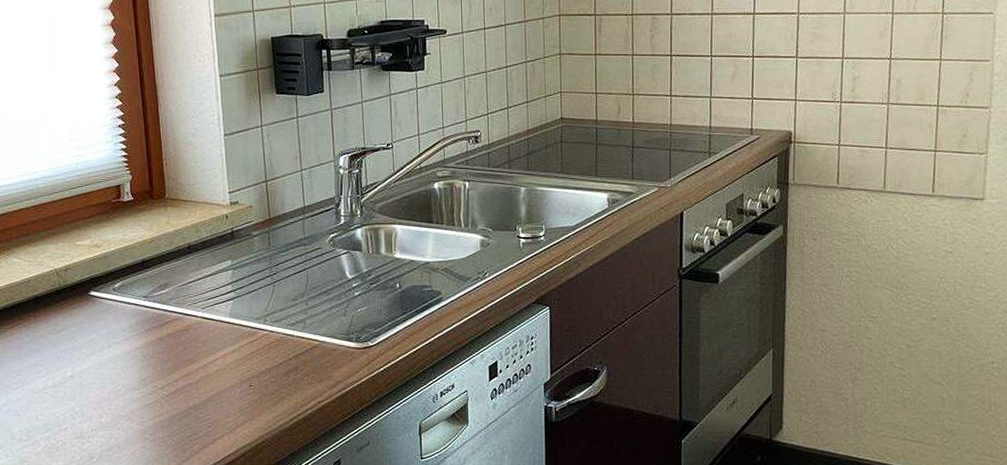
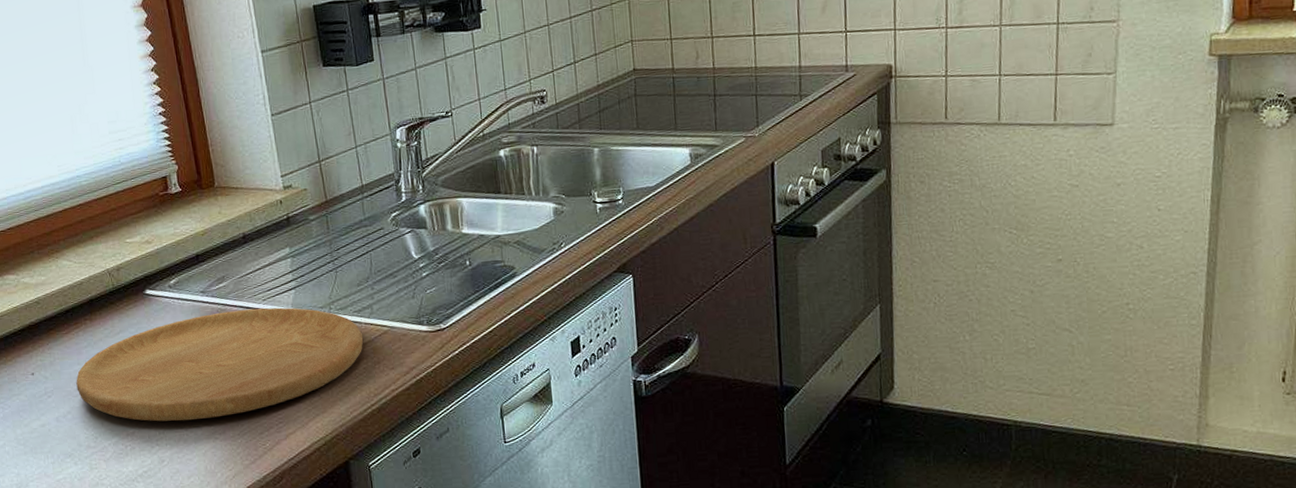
cutting board: none [15,315,295,420] -> present [76,307,364,422]

